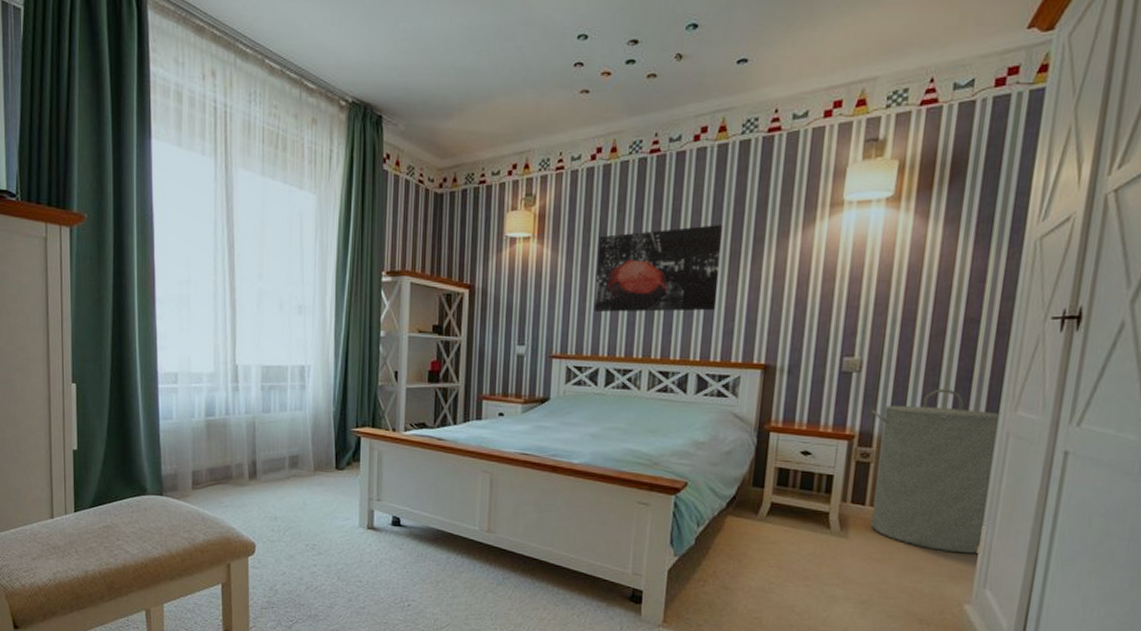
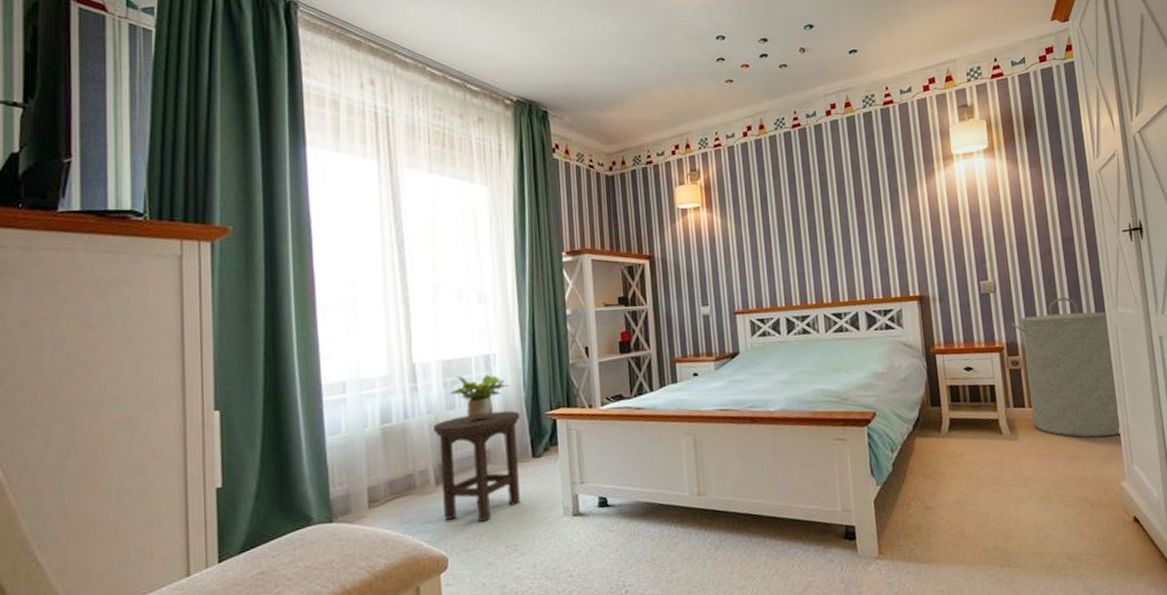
stool: none [250,420,328,519] -> present [434,410,521,522]
potted plant: none [266,382,320,427] -> present [449,374,509,421]
wall art: present [595,225,724,313] -> none [760,182,870,268]

